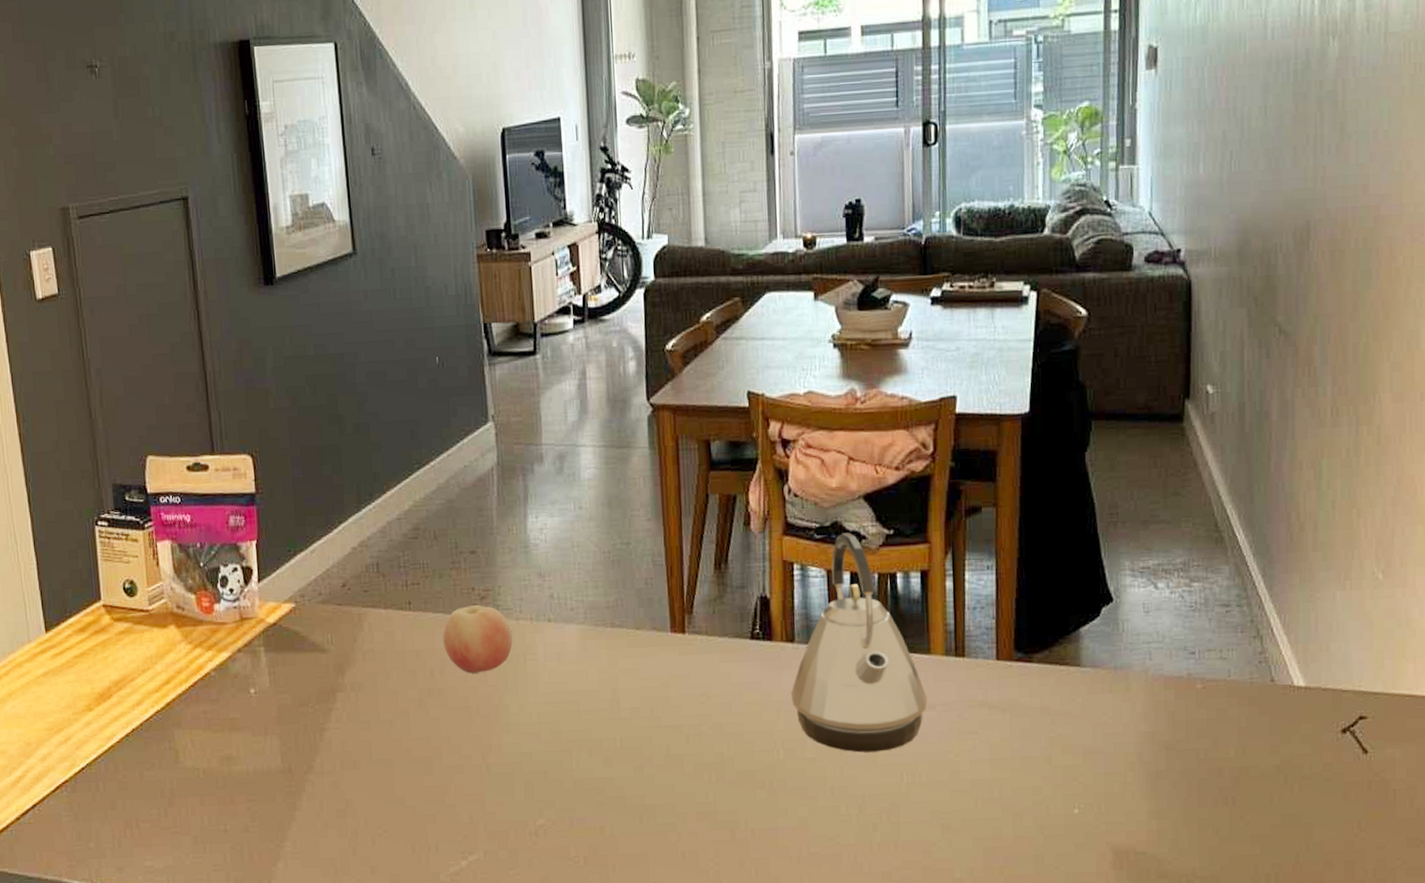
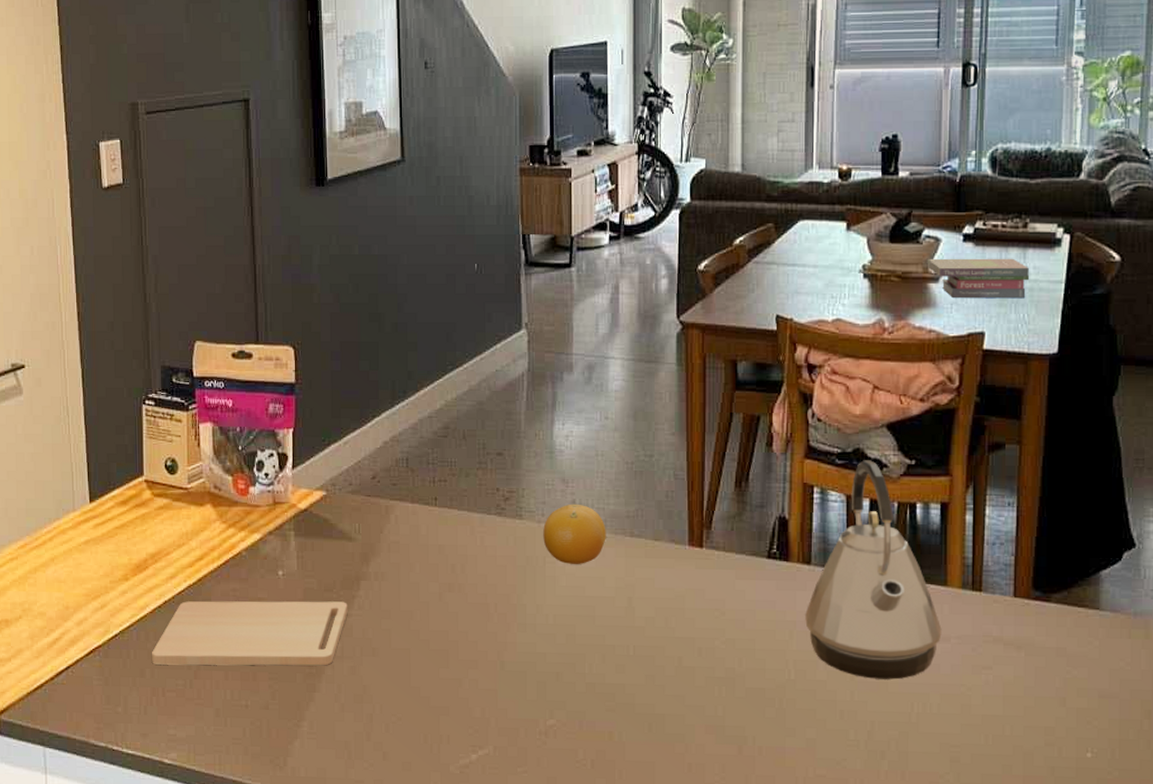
cutting board: none [122,716,325,795] -> present [152,601,348,666]
fruit: present [443,605,513,674] -> none [466,506,533,572]
fruit: none [522,597,587,660] -> present [543,503,606,564]
books: none [896,319,999,364] -> present [927,258,1030,299]

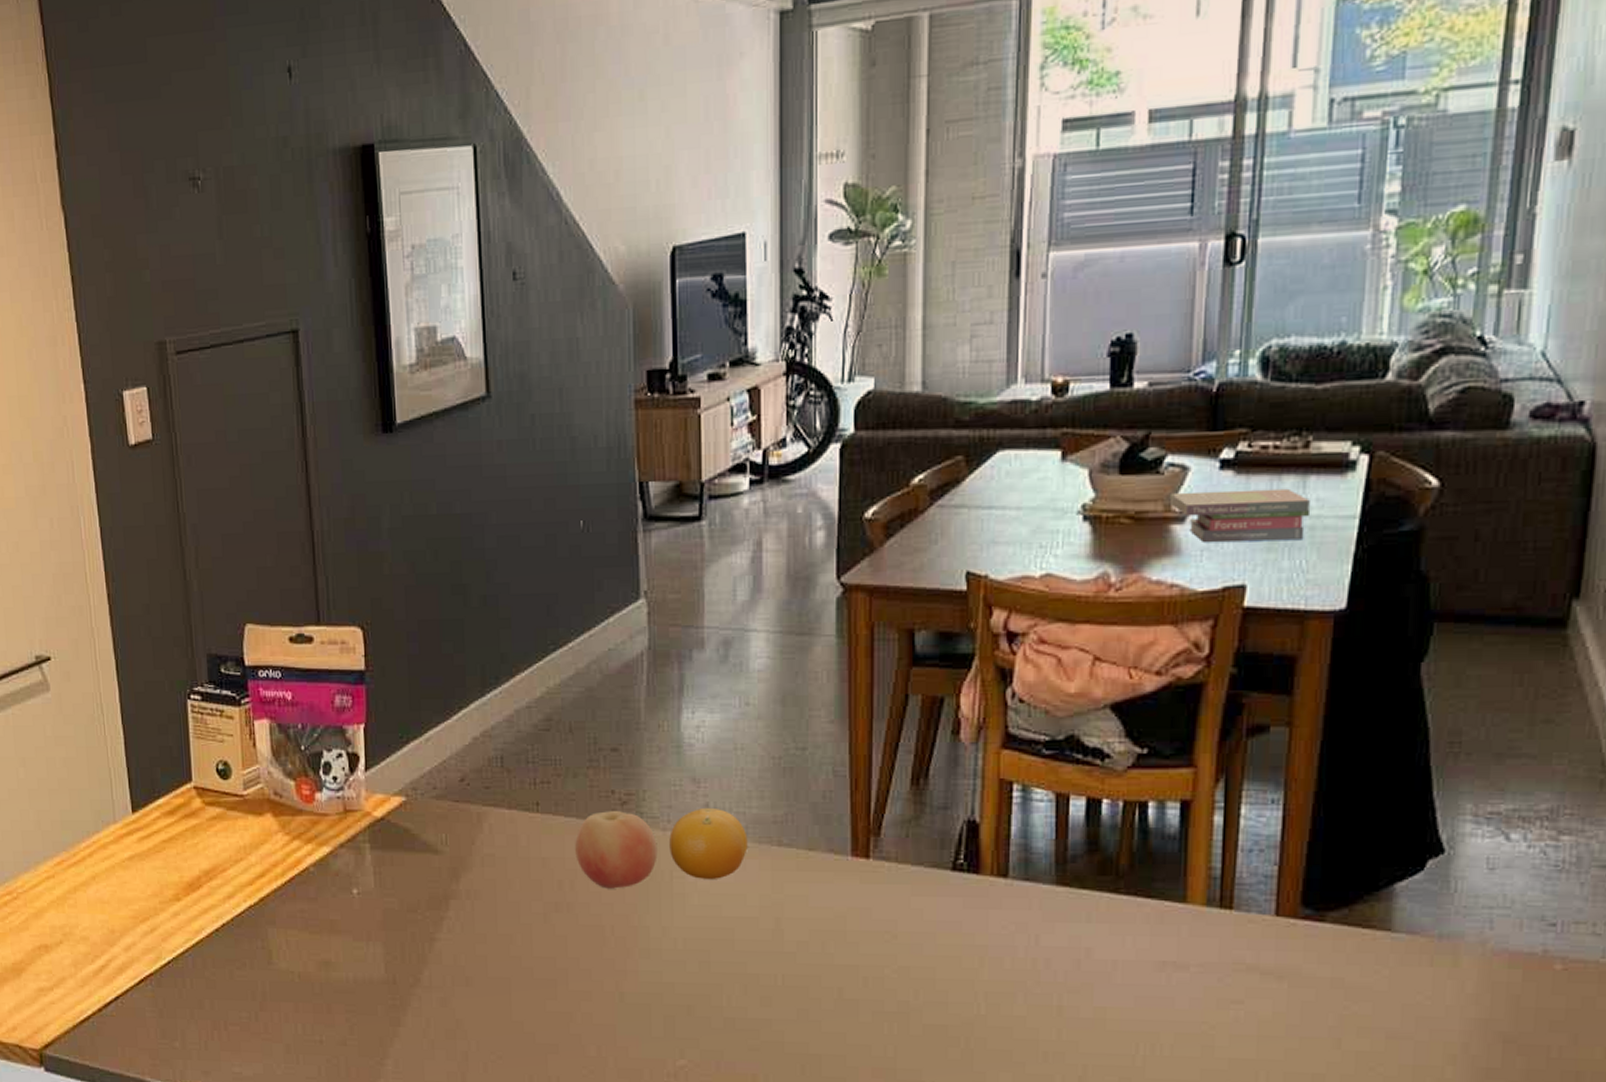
cutting board: present [152,601,348,666] -> none [211,923,436,997]
fruit: none [466,506,533,572] -> present [575,811,658,889]
kettle: present [805,460,942,680] -> none [1000,749,1178,1016]

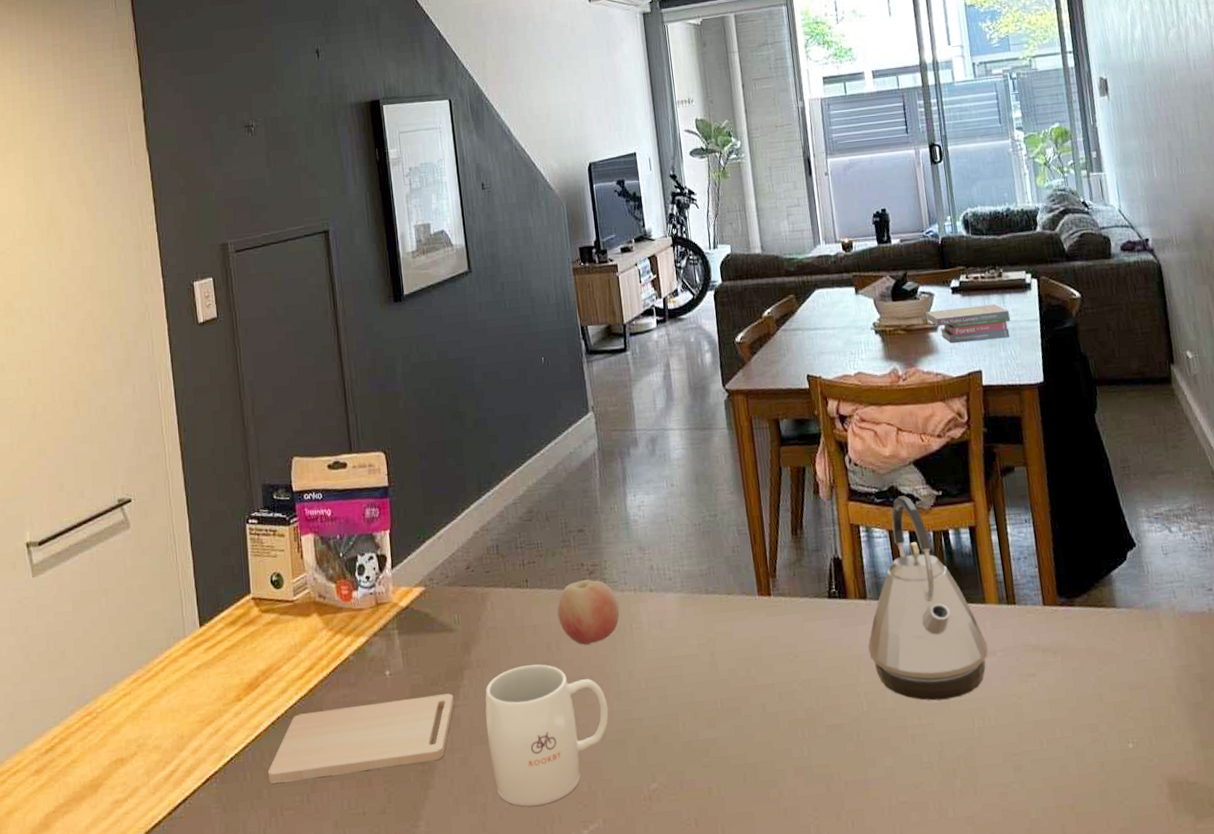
cutting board: none [211,923,436,997] -> present [268,693,455,783]
mug: none [473,904,631,1063] -> present [485,664,609,807]
fruit: present [669,807,748,879] -> none [627,569,684,628]
kettle: none [1000,749,1178,1016] -> present [868,496,988,701]

